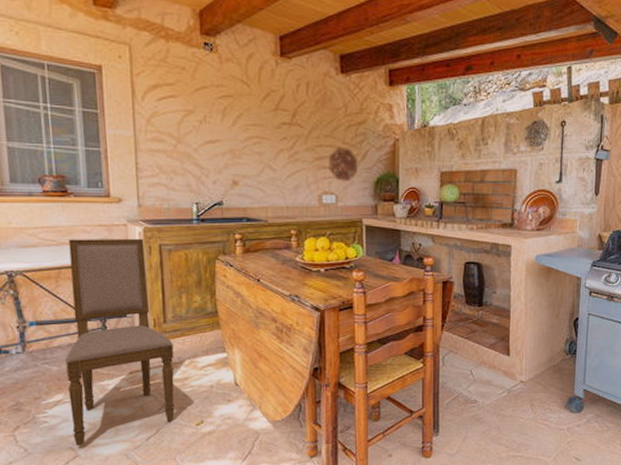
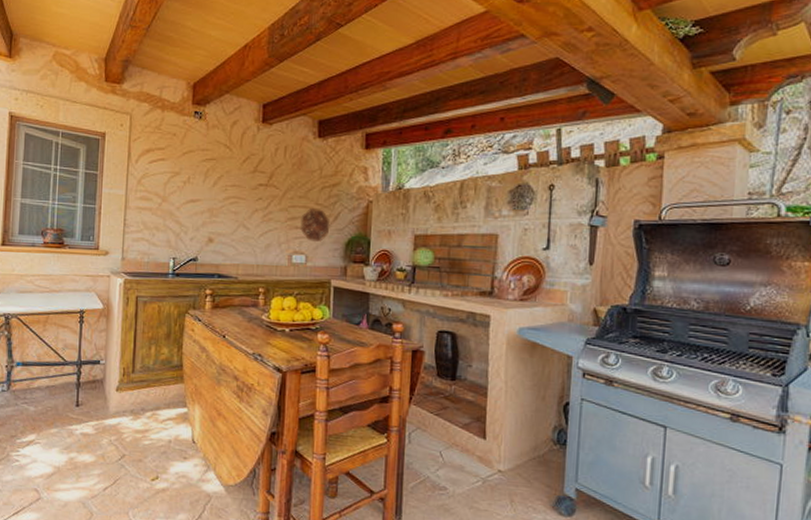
dining chair: present [65,238,175,446] -> none [39,287,138,489]

